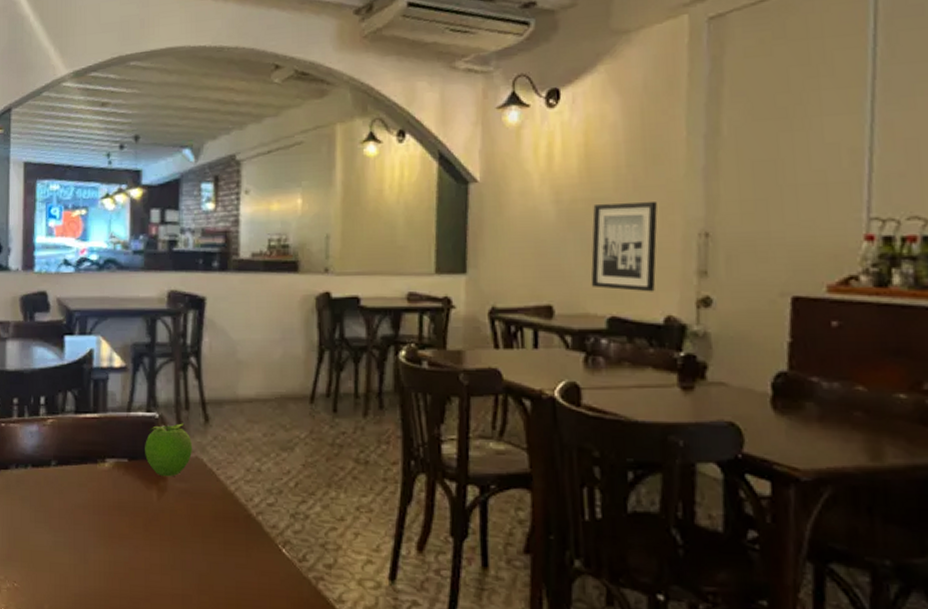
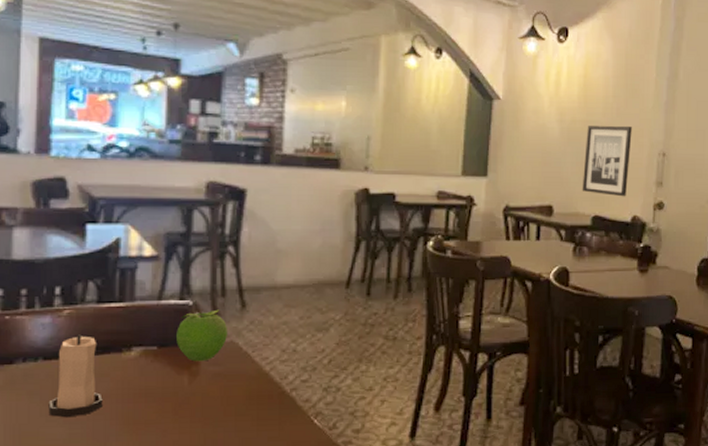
candle: none [37,443,82,526] -> present [48,334,103,418]

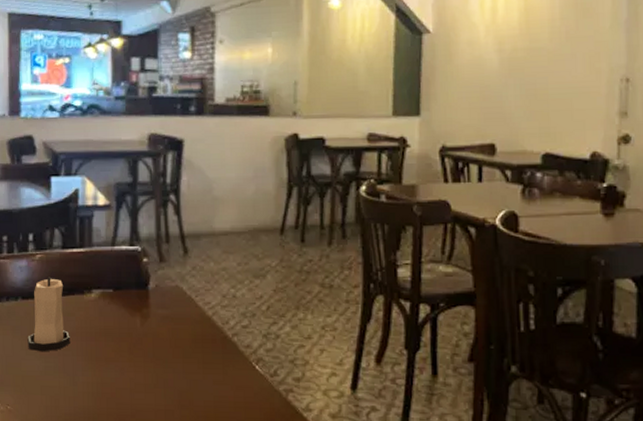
fruit: present [176,309,228,362] -> none [128,255,174,305]
wall art: present [582,125,632,197] -> none [528,50,586,131]

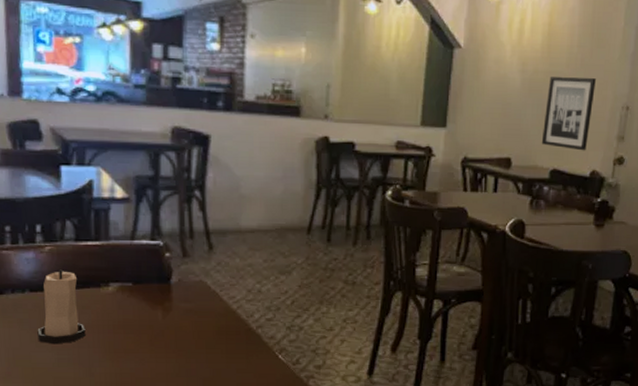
wall art: none [528,50,586,131] -> present [541,76,596,151]

